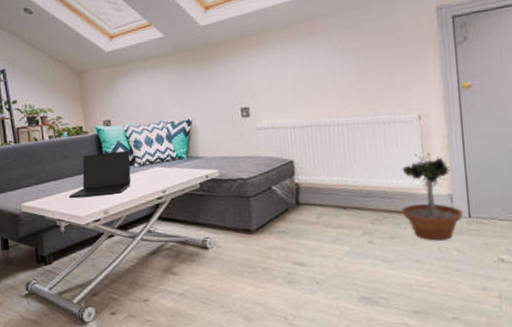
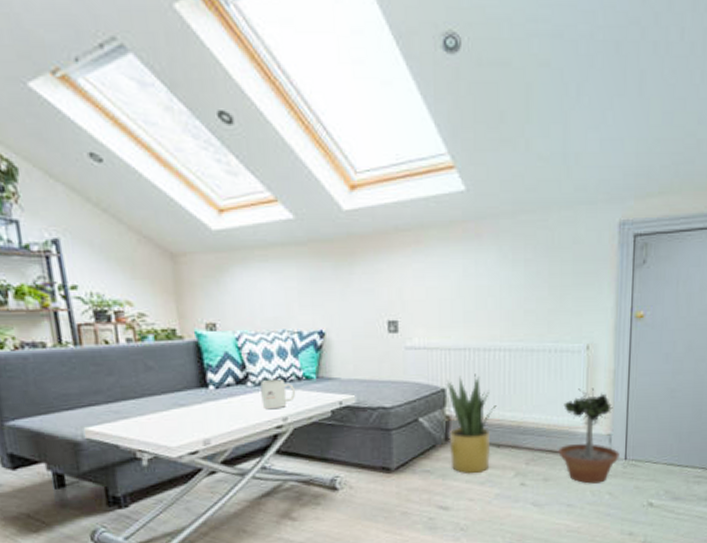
laptop: present [69,150,131,199] -> none [154,364,242,424]
mug: none [144,160,172,185] -> present [260,380,296,410]
planter: none [294,146,340,234] -> present [447,374,497,474]

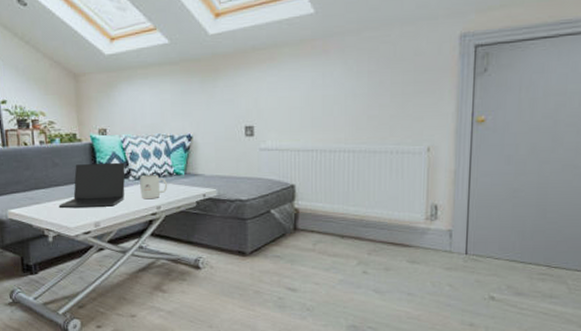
laptop: none [154,364,242,424] -> present [58,162,126,209]
planter: present [447,374,497,474] -> none [296,172,341,261]
potted tree: present [558,388,620,484] -> none [399,187,460,275]

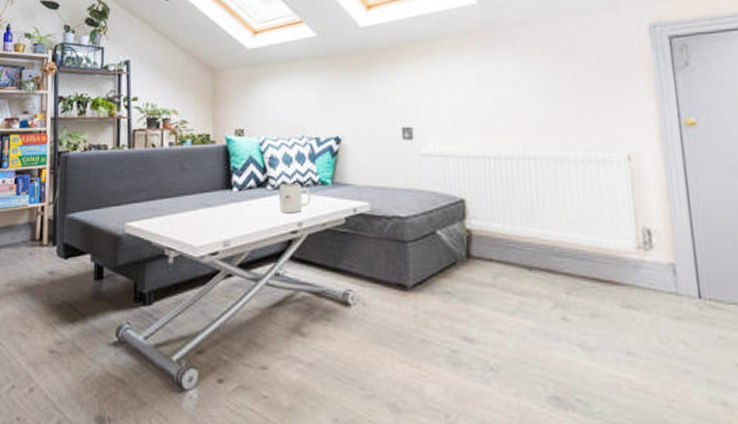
laptop: present [58,162,126,209] -> none [183,168,263,223]

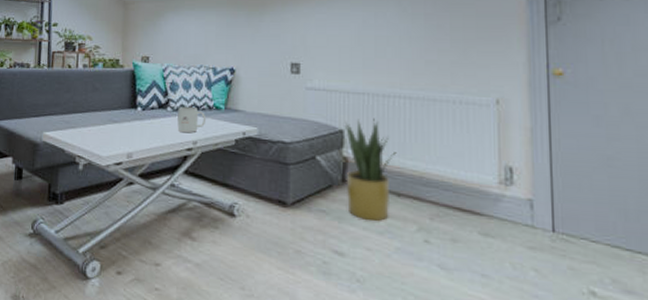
planter: none [467,184,525,301] -> present [346,118,397,221]

